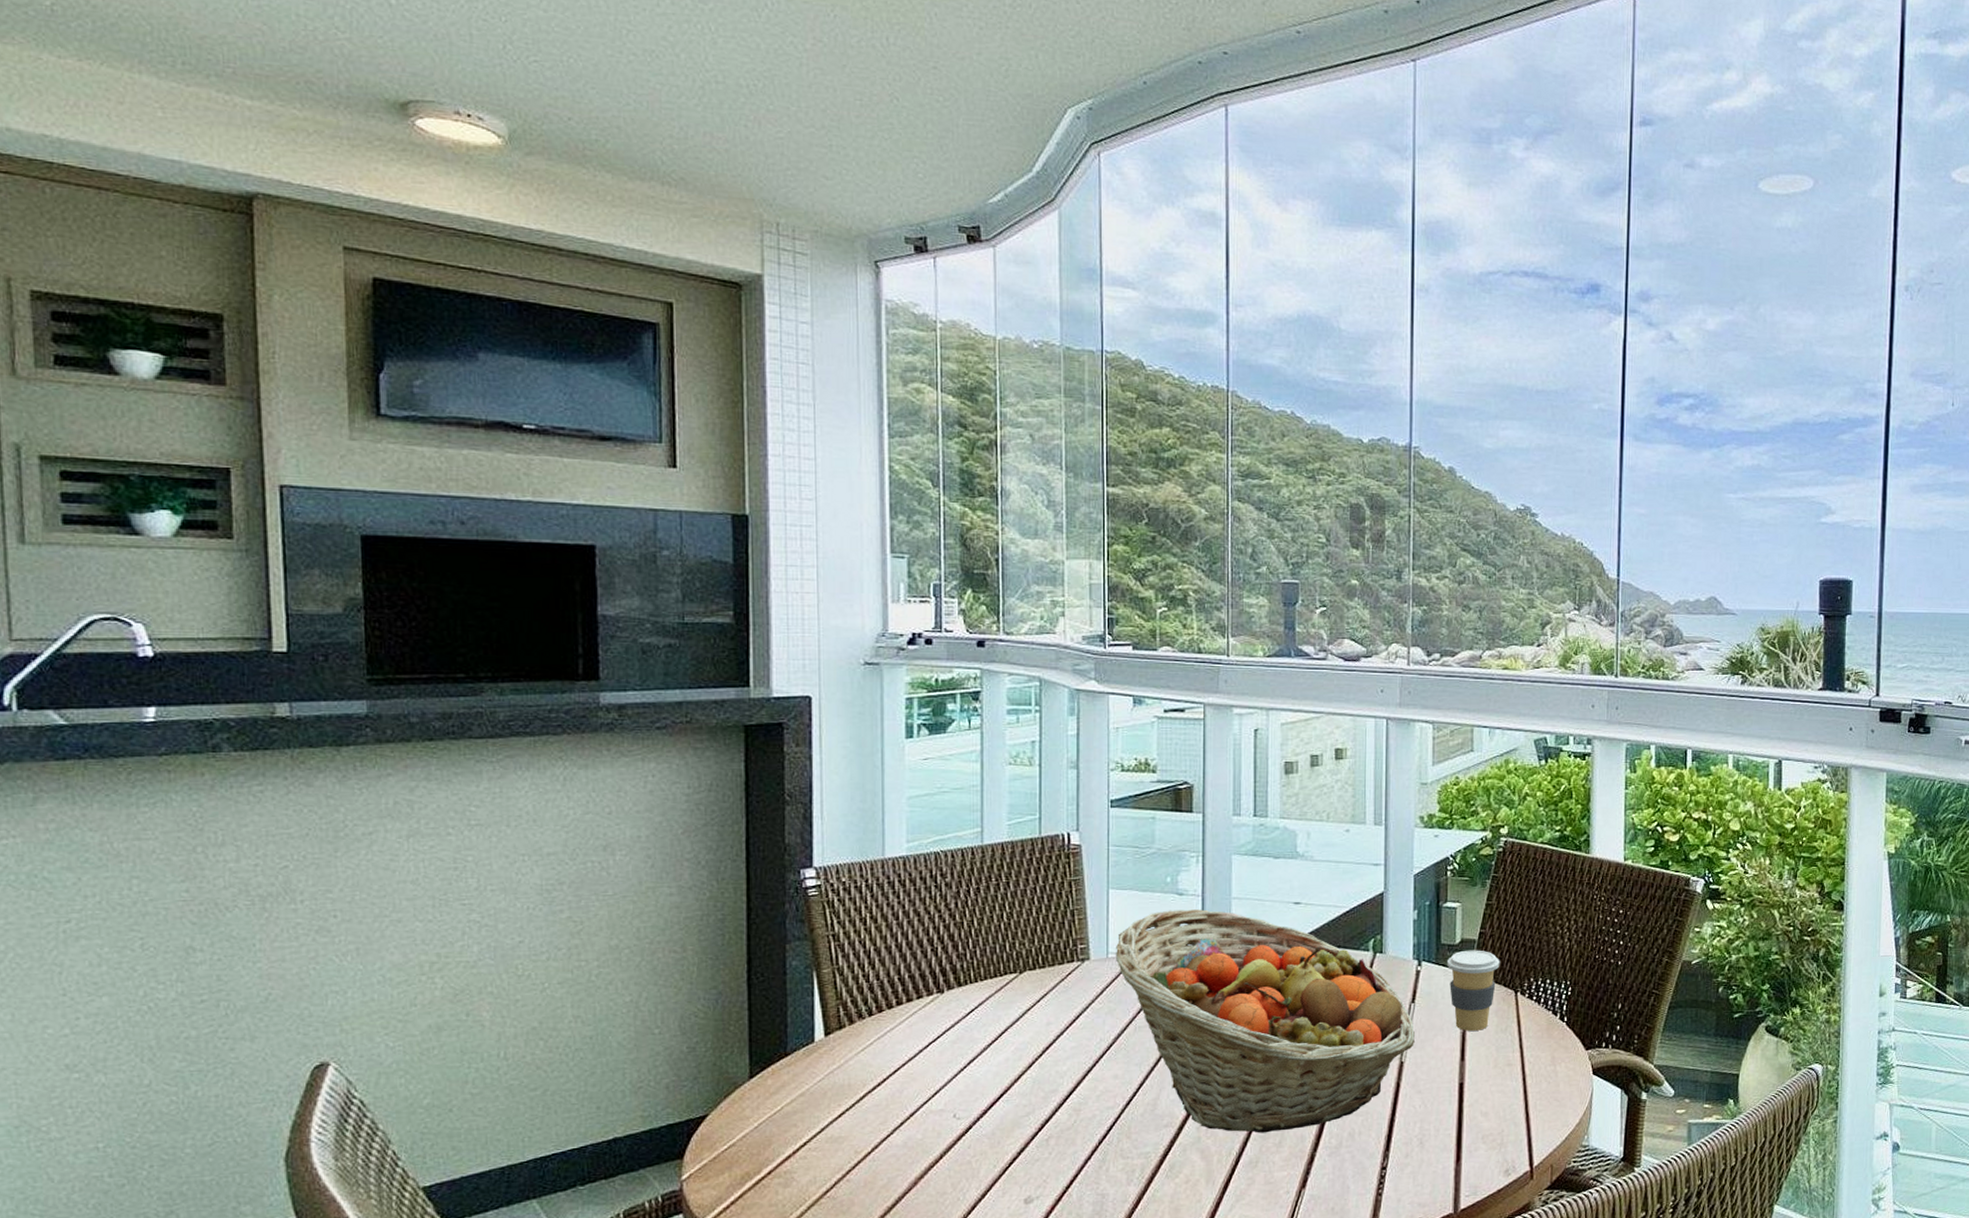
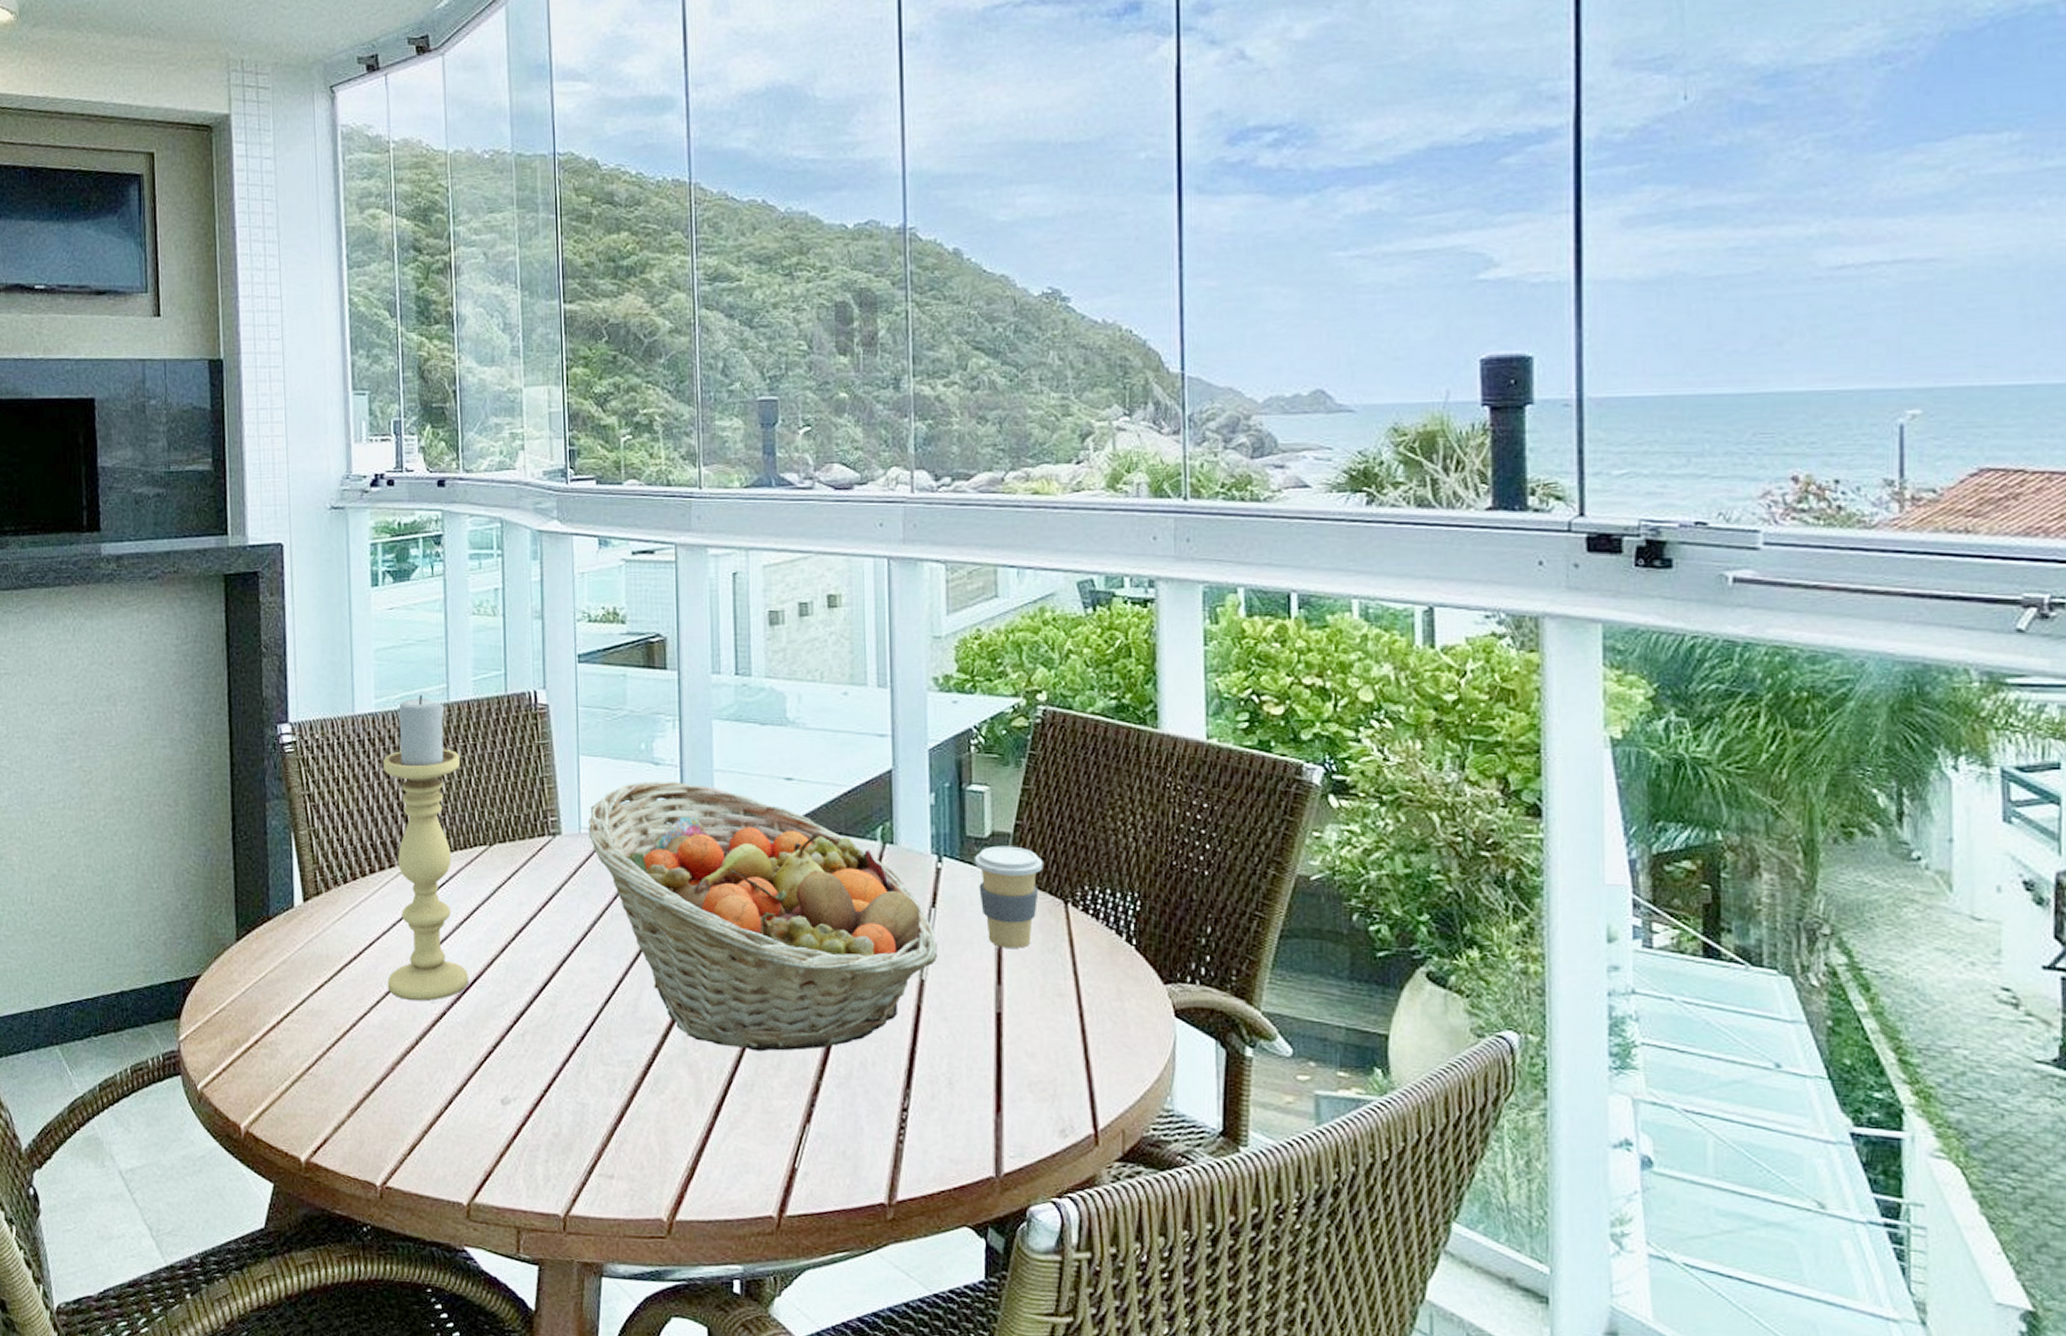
candle holder: none [912,838,995,1119] -> present [383,694,469,1001]

